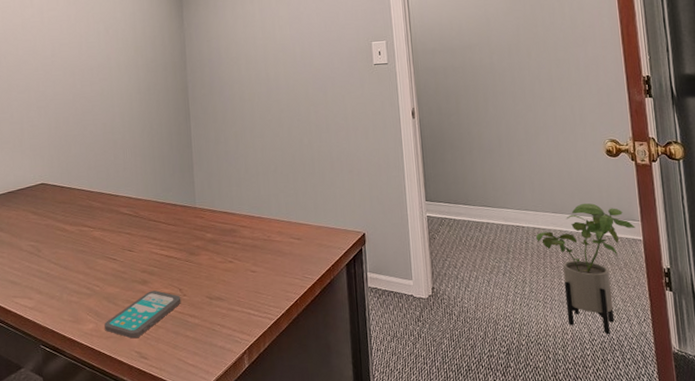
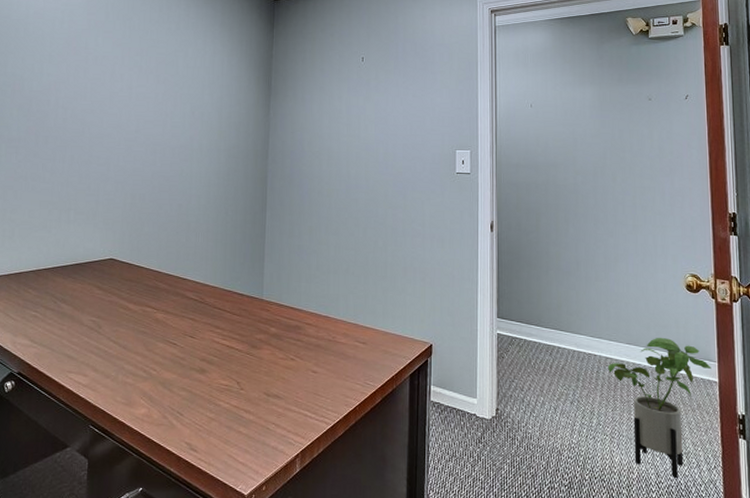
smartphone: present [104,290,181,339] -> none [157,381,238,429]

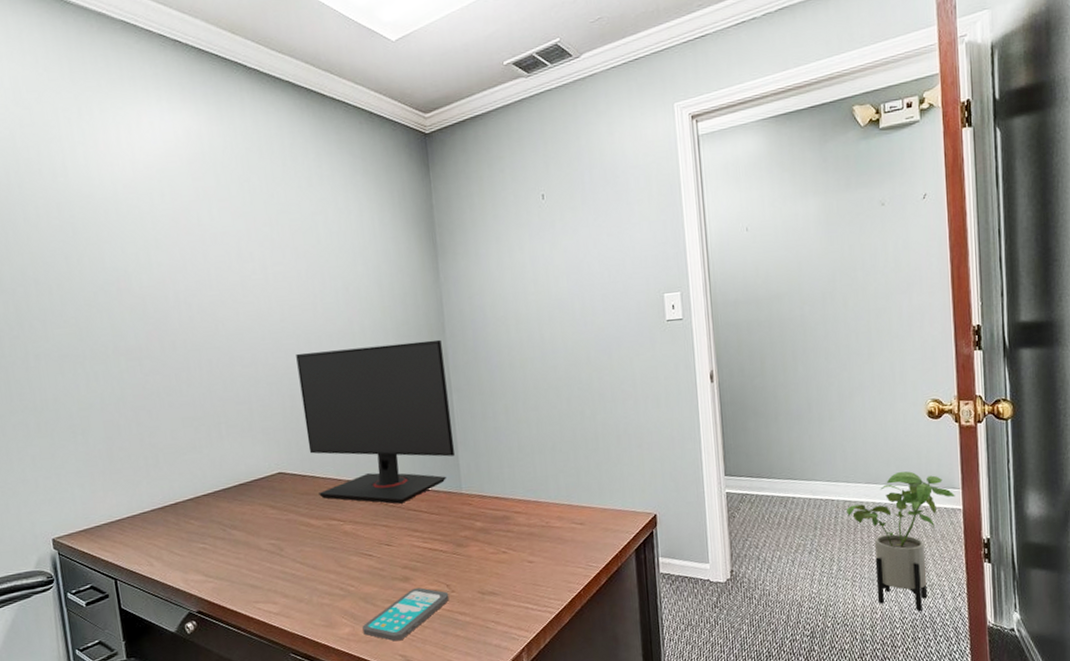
computer monitor: none [139,160,263,301] -> present [296,339,456,504]
smartphone: none [157,381,238,429] -> present [362,587,450,642]

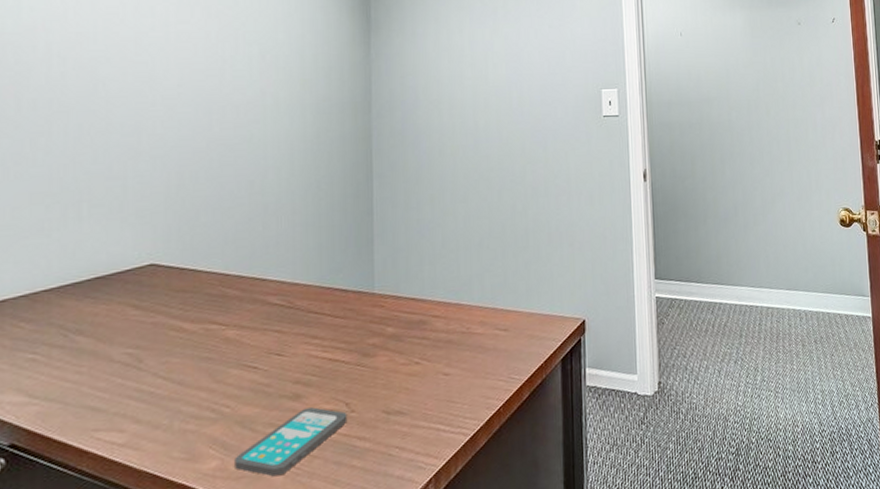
computer monitor: present [296,339,456,504] -> none [192,119,371,305]
house plant: present [847,471,955,612] -> none [770,278,865,424]

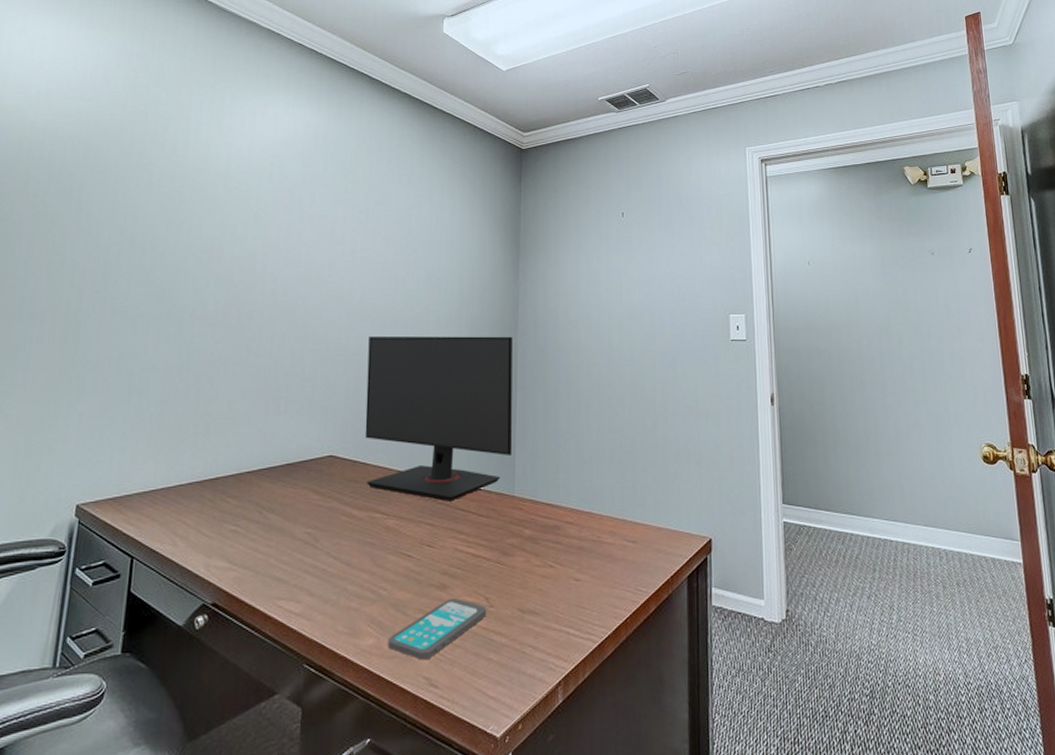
computer monitor: none [192,119,371,305] -> present [364,335,513,501]

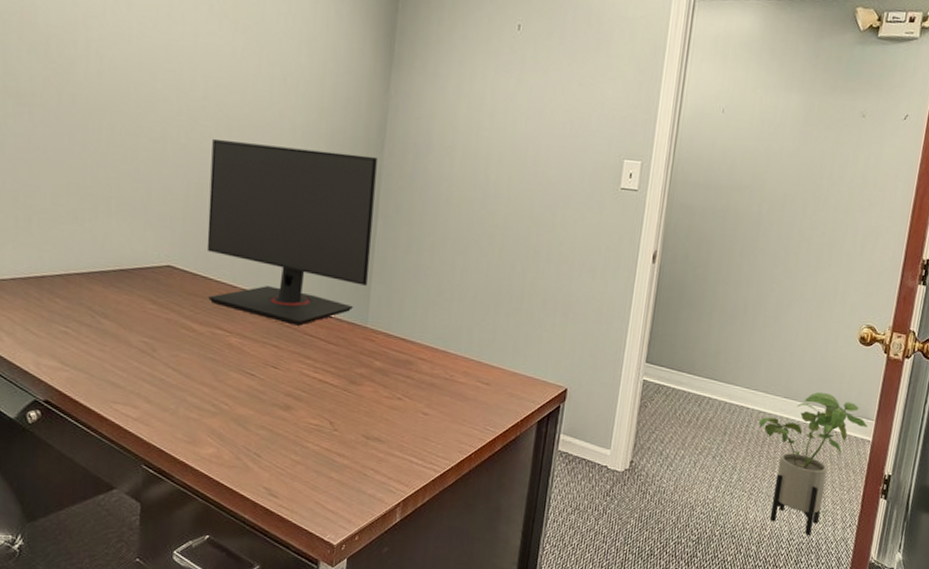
smartphone: present [388,598,487,660] -> none [228,419,331,472]
house plant: none [906,517,1015,678] -> present [759,392,868,536]

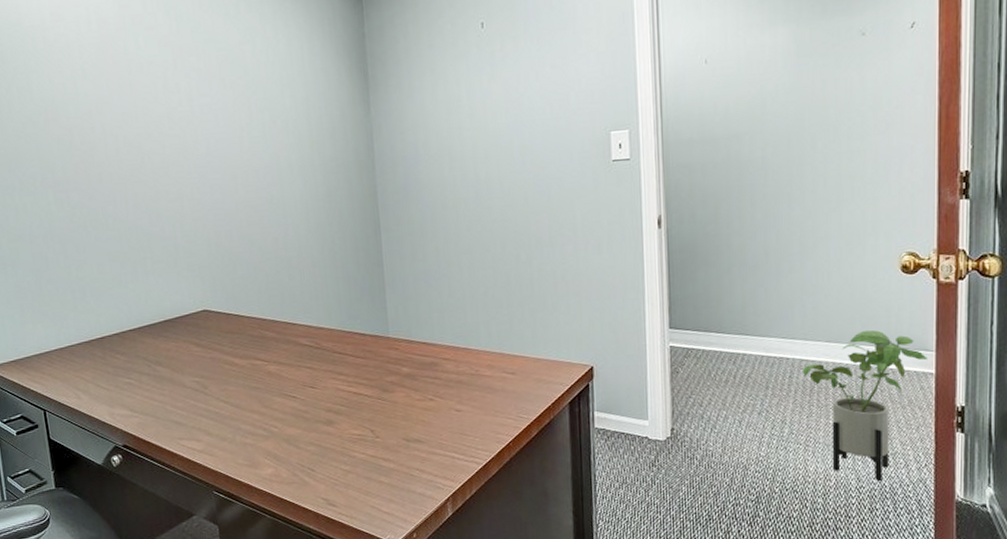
computer monitor: present [206,138,377,326] -> none [221,176,383,346]

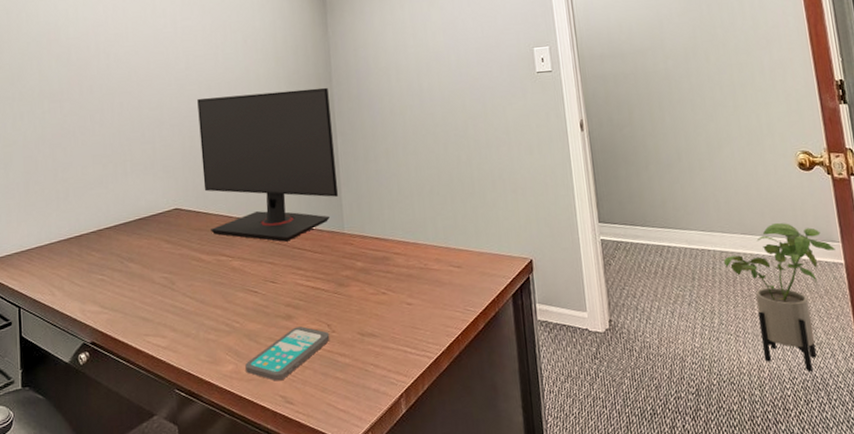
computer monitor: none [221,176,383,346] -> present [197,87,339,242]
smartphone: none [285,432,374,485] -> present [245,326,330,381]

